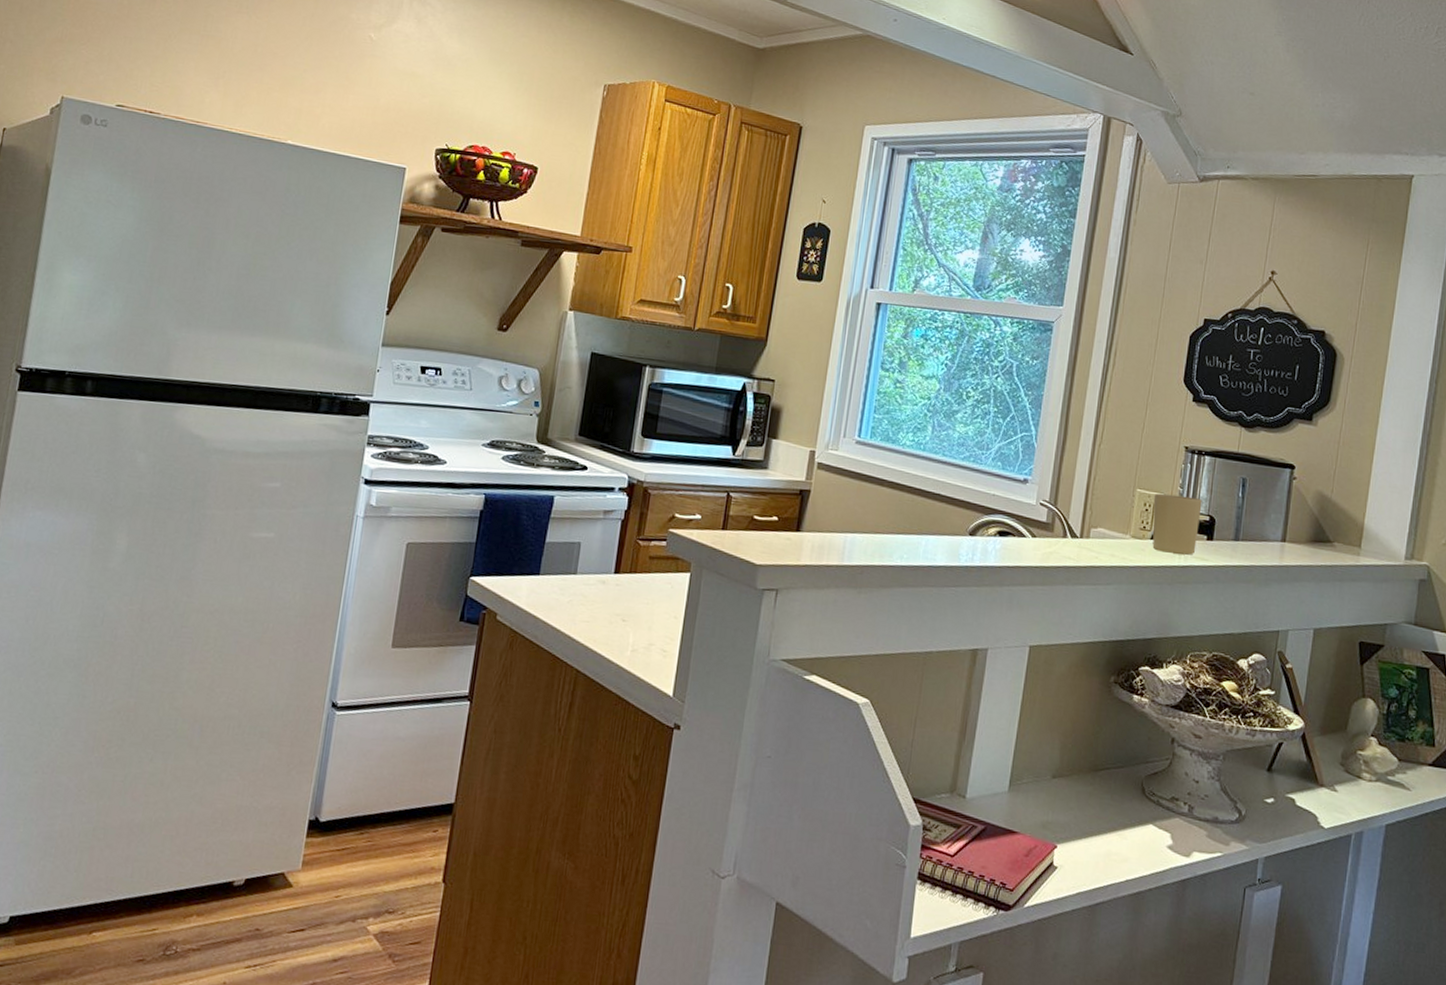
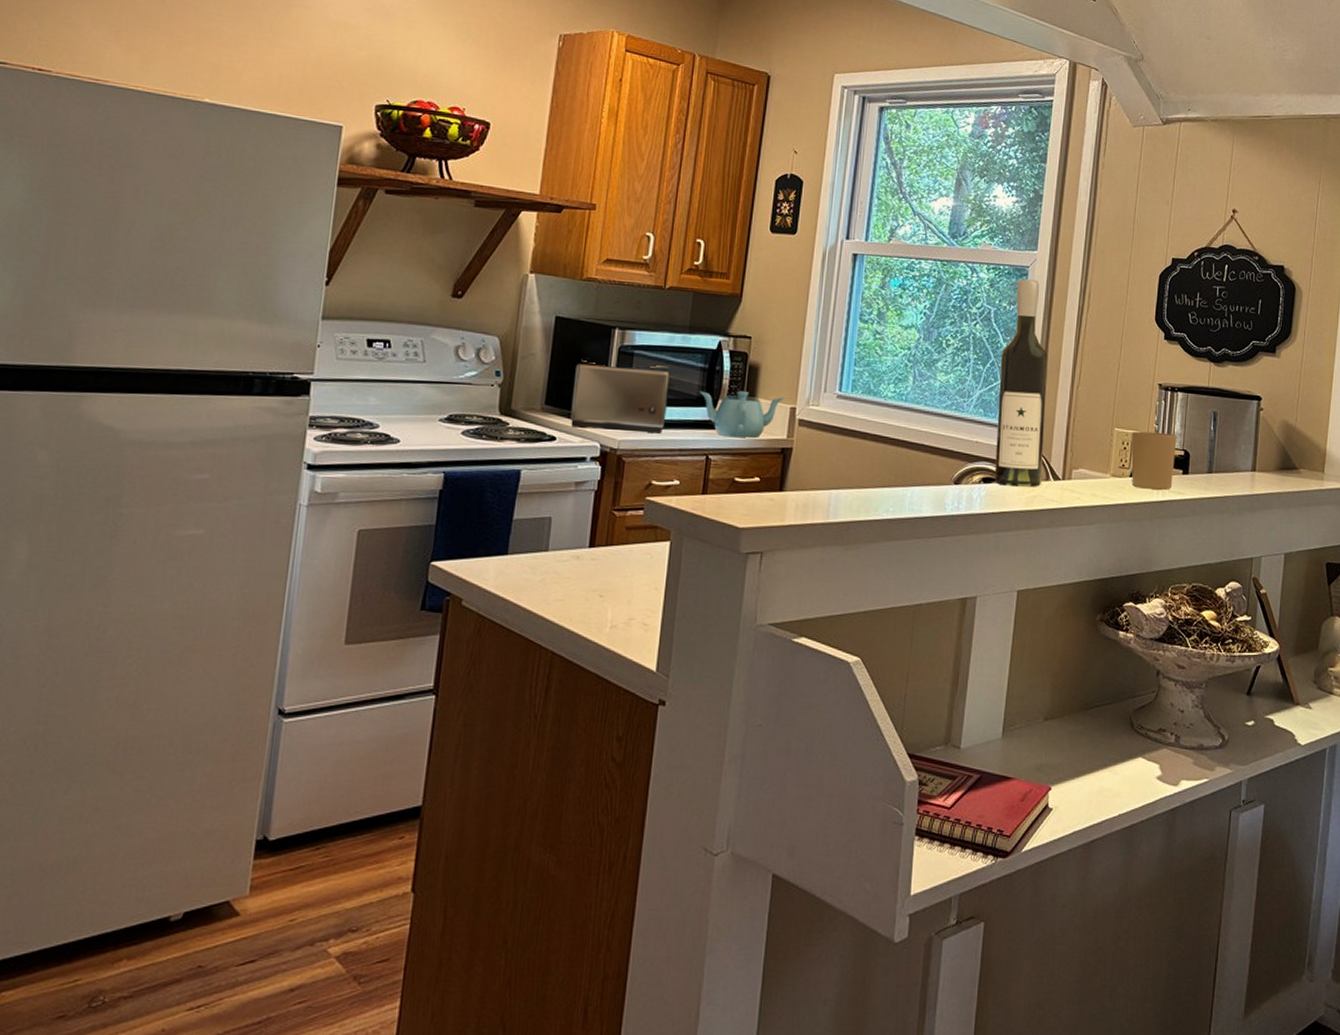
toaster: none [601,394,700,469] -> present [570,359,675,434]
teakettle: none [722,429,805,479] -> present [698,390,785,439]
bottle: none [1010,334,1070,544] -> present [994,279,1048,488]

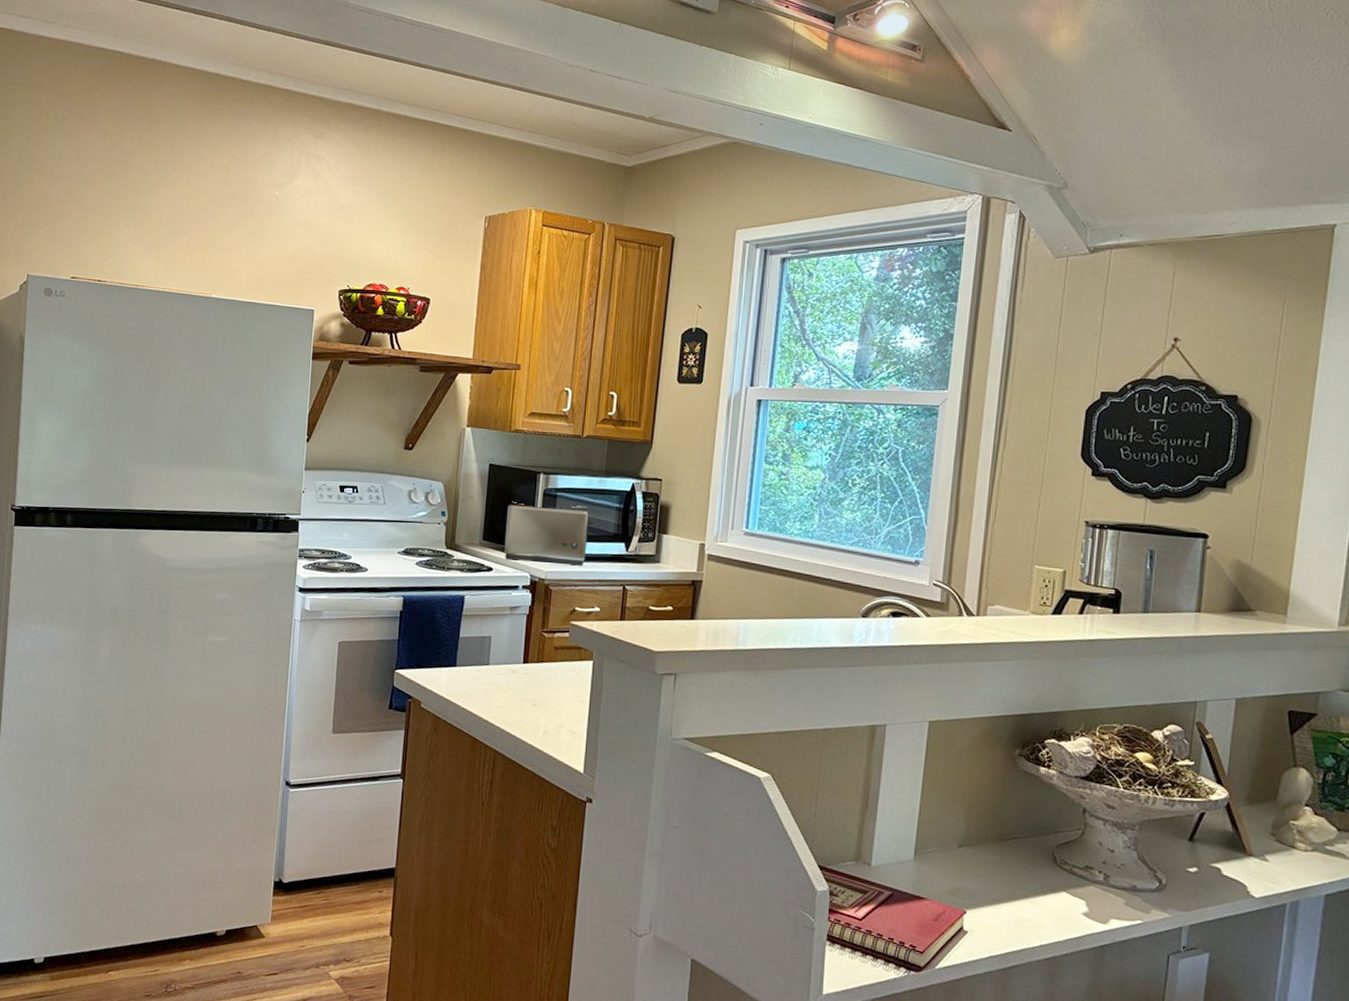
teakettle: present [698,390,785,439] -> none [615,528,694,572]
bottle: present [994,279,1048,488] -> none [903,418,961,623]
mug: present [1131,431,1177,490] -> none [1053,568,1106,629]

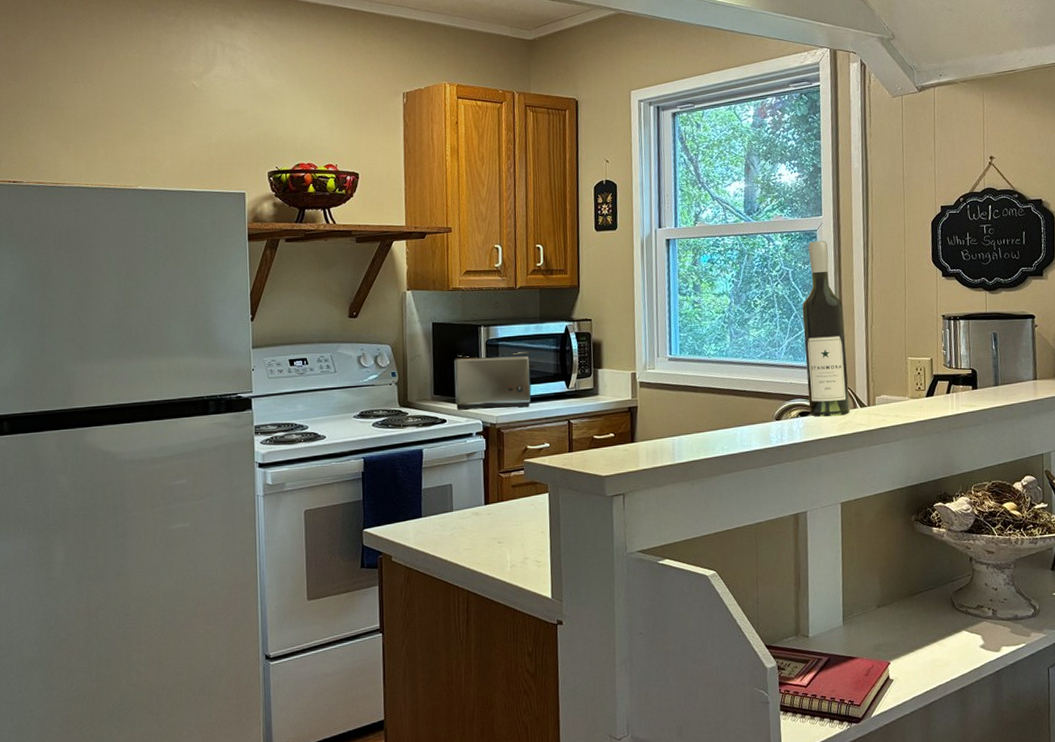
bottle: none [903,418,961,623] -> present [802,241,851,418]

